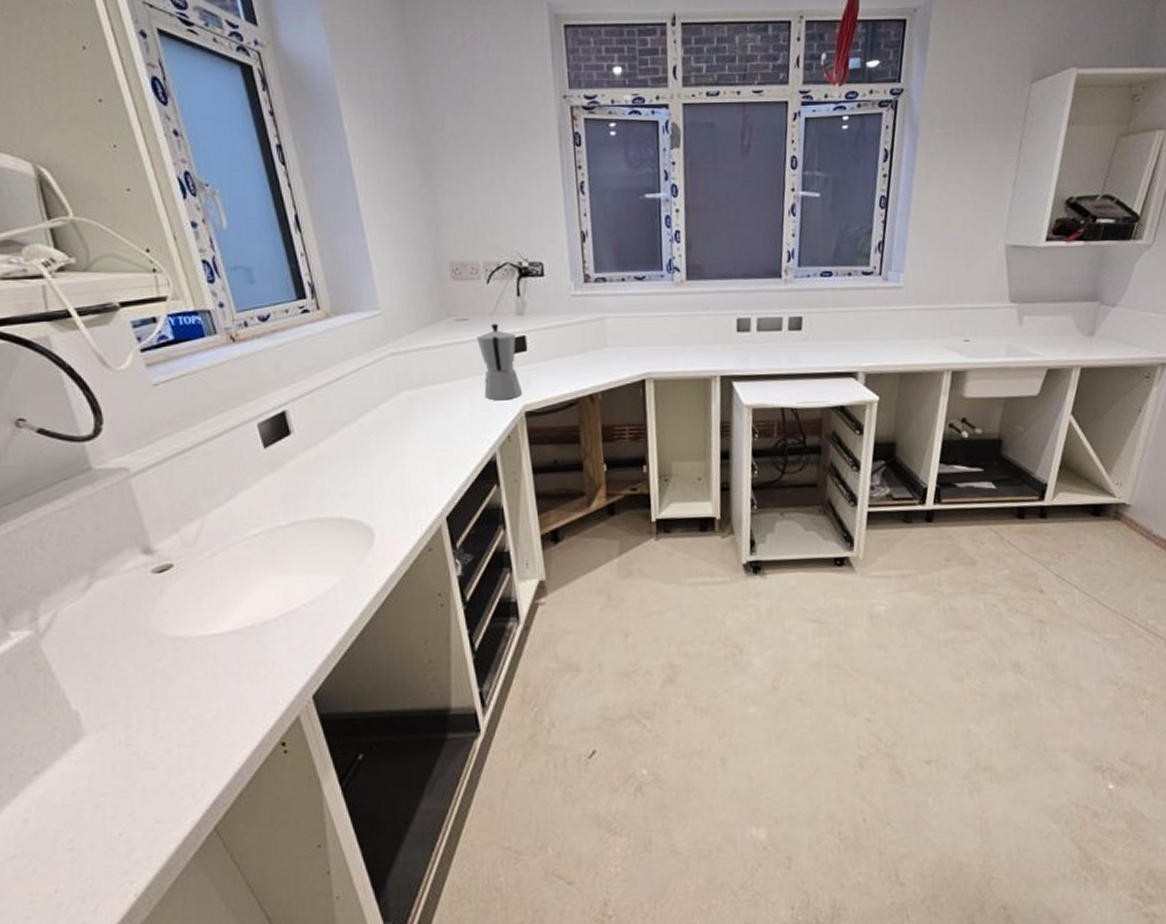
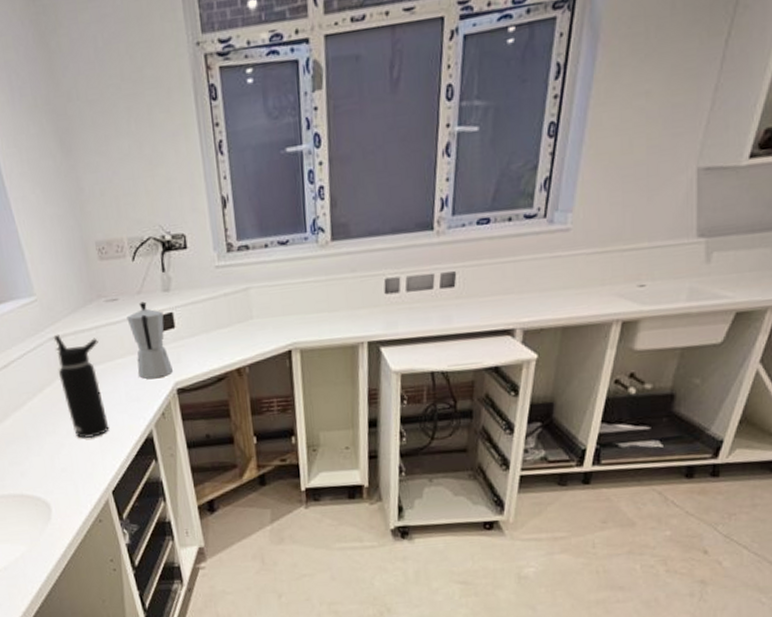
water bottle: none [395,349,449,460] -> present [53,334,109,439]

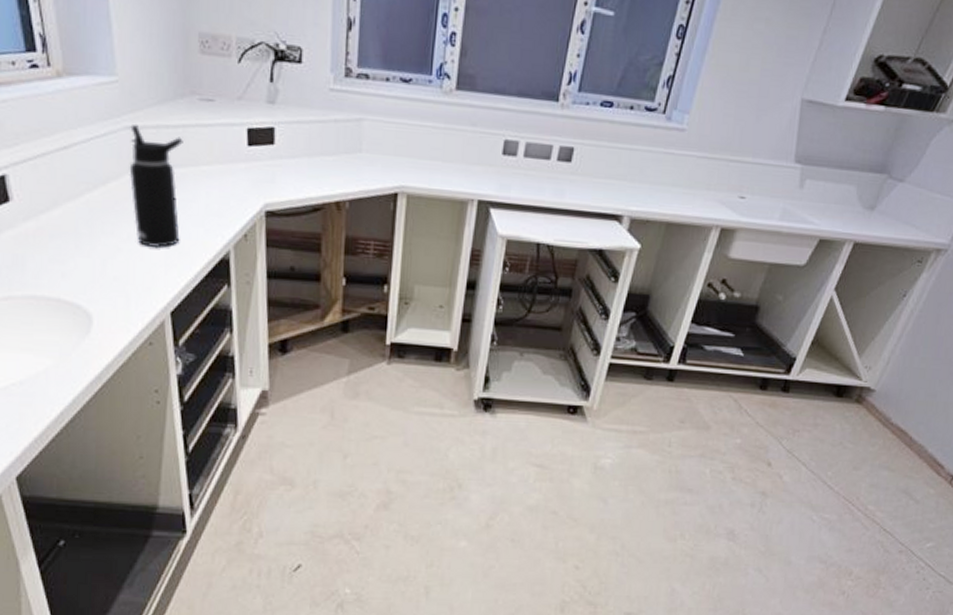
moka pot: present [126,301,173,379] -> none [221,108,264,196]

